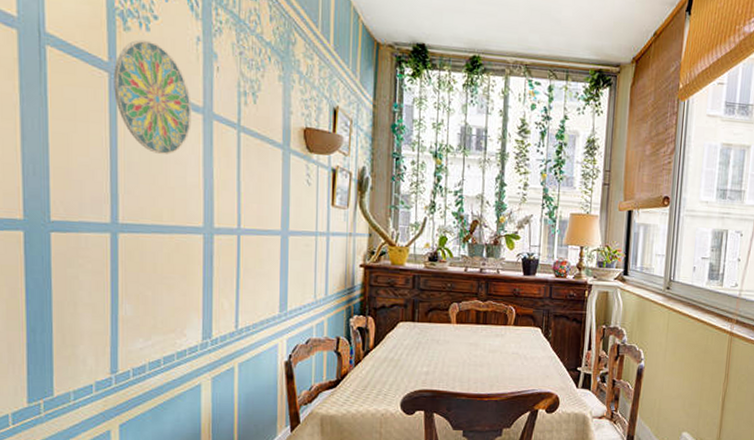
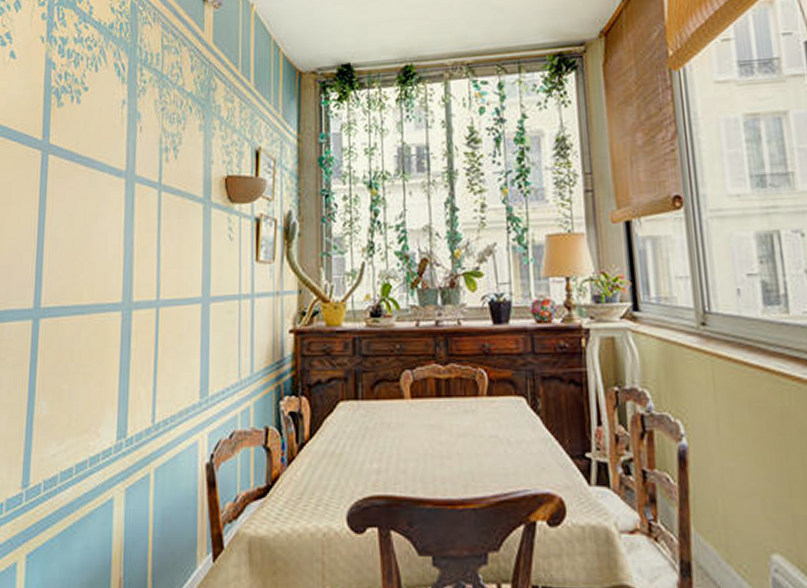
decorative plate: present [114,39,192,155] -> none [45,112,115,228]

